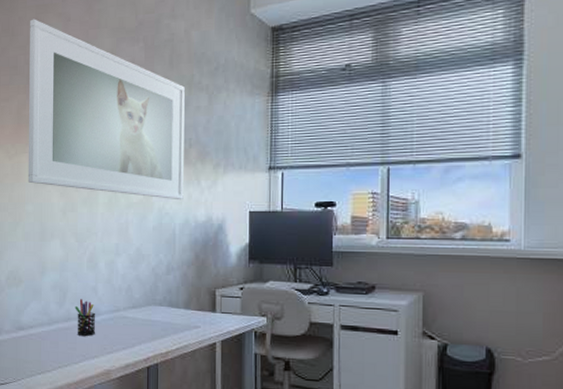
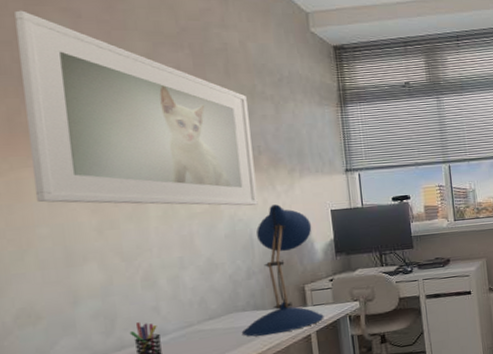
desk lamp: none [156,200,231,336] -> present [241,204,324,337]

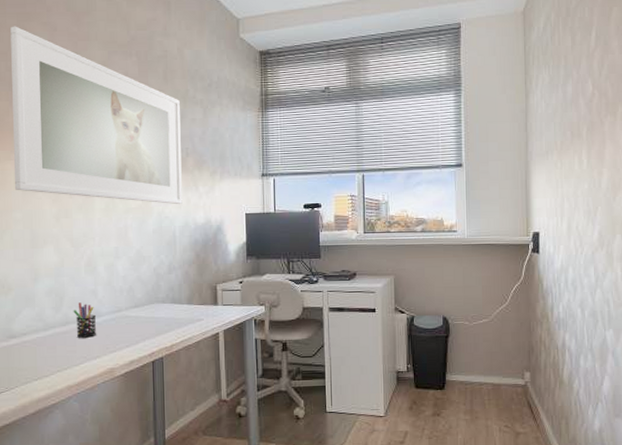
desk lamp: present [241,204,324,337] -> none [160,205,232,329]

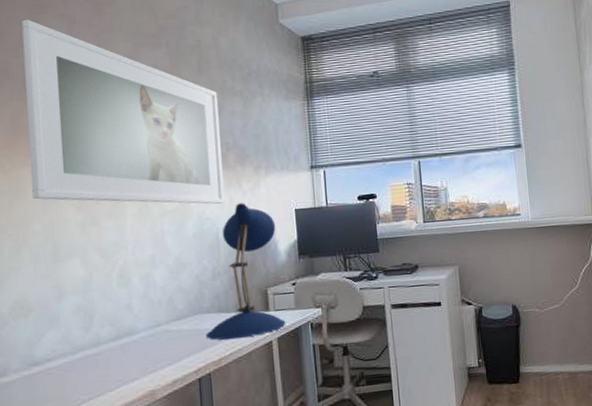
pen holder: present [73,302,97,338] -> none [105,319,133,359]
desk lamp: none [160,205,232,329] -> present [205,203,286,340]

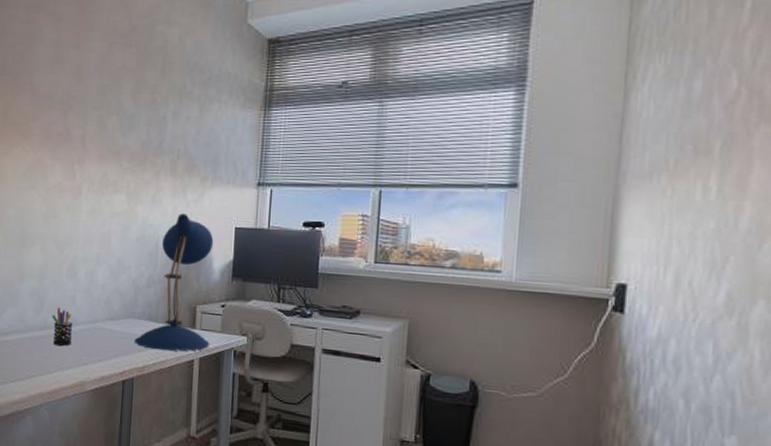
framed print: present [22,19,225,205] -> none [10,18,176,213]
pen holder: none [105,319,133,359] -> present [52,308,73,346]

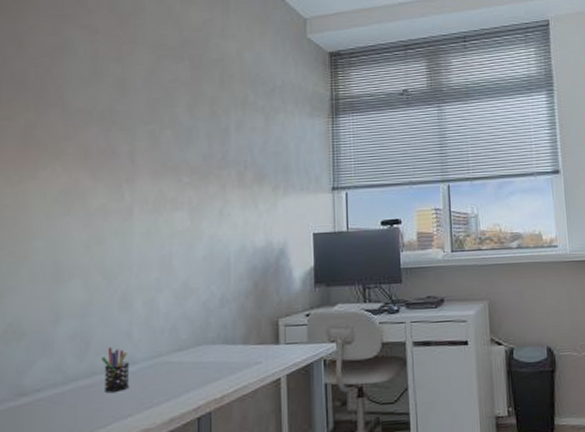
desk lamp: present [134,213,214,351] -> none [208,225,297,375]

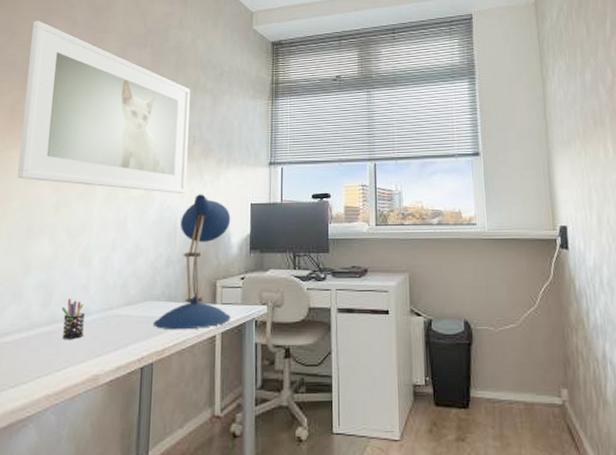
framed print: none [37,29,239,226] -> present [17,20,190,194]
desk lamp: none [208,225,297,375] -> present [153,194,231,330]

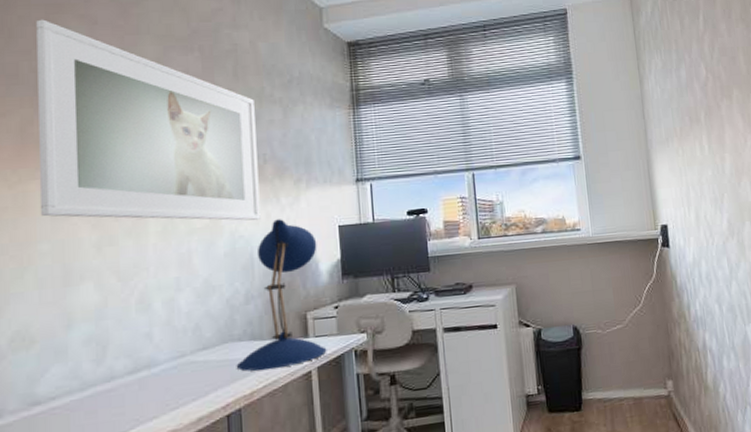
pen holder: present [61,299,86,339] -> none [120,350,152,396]

